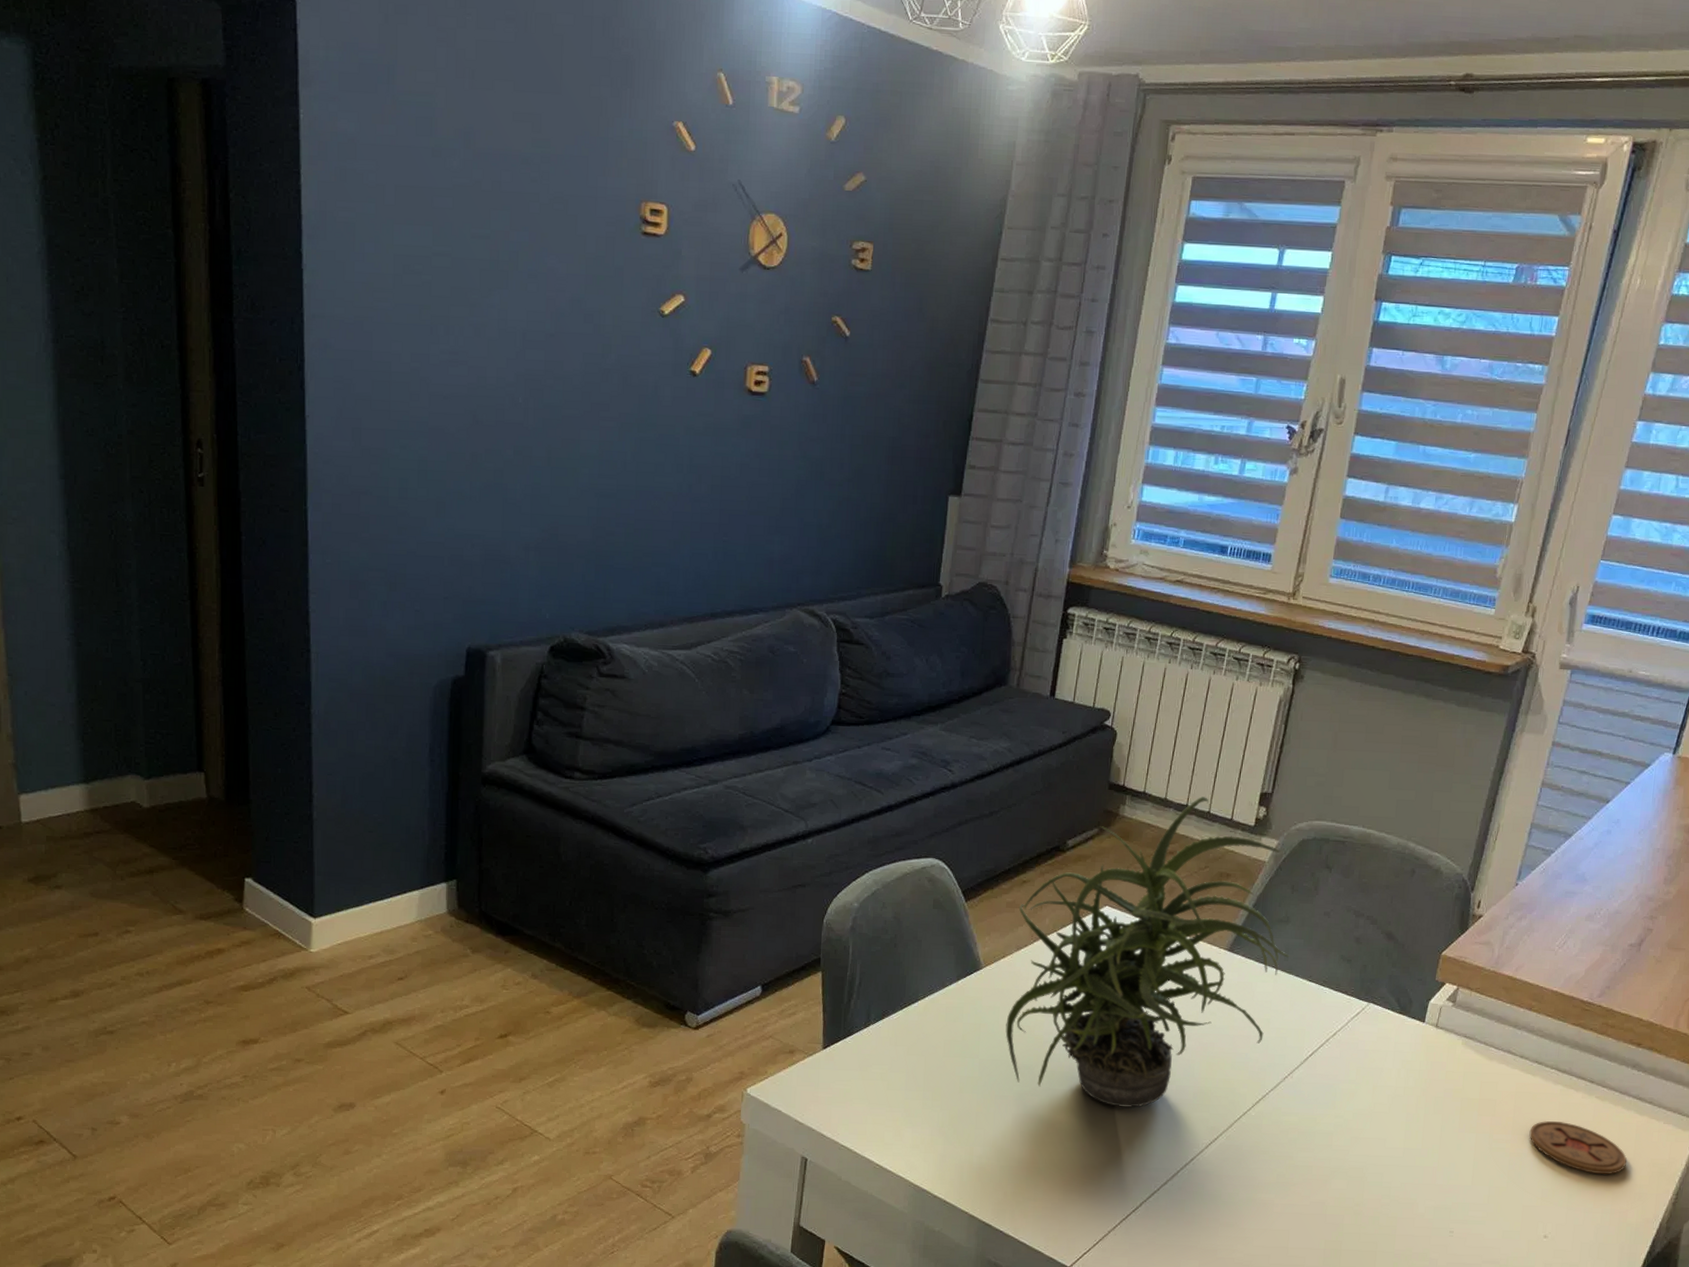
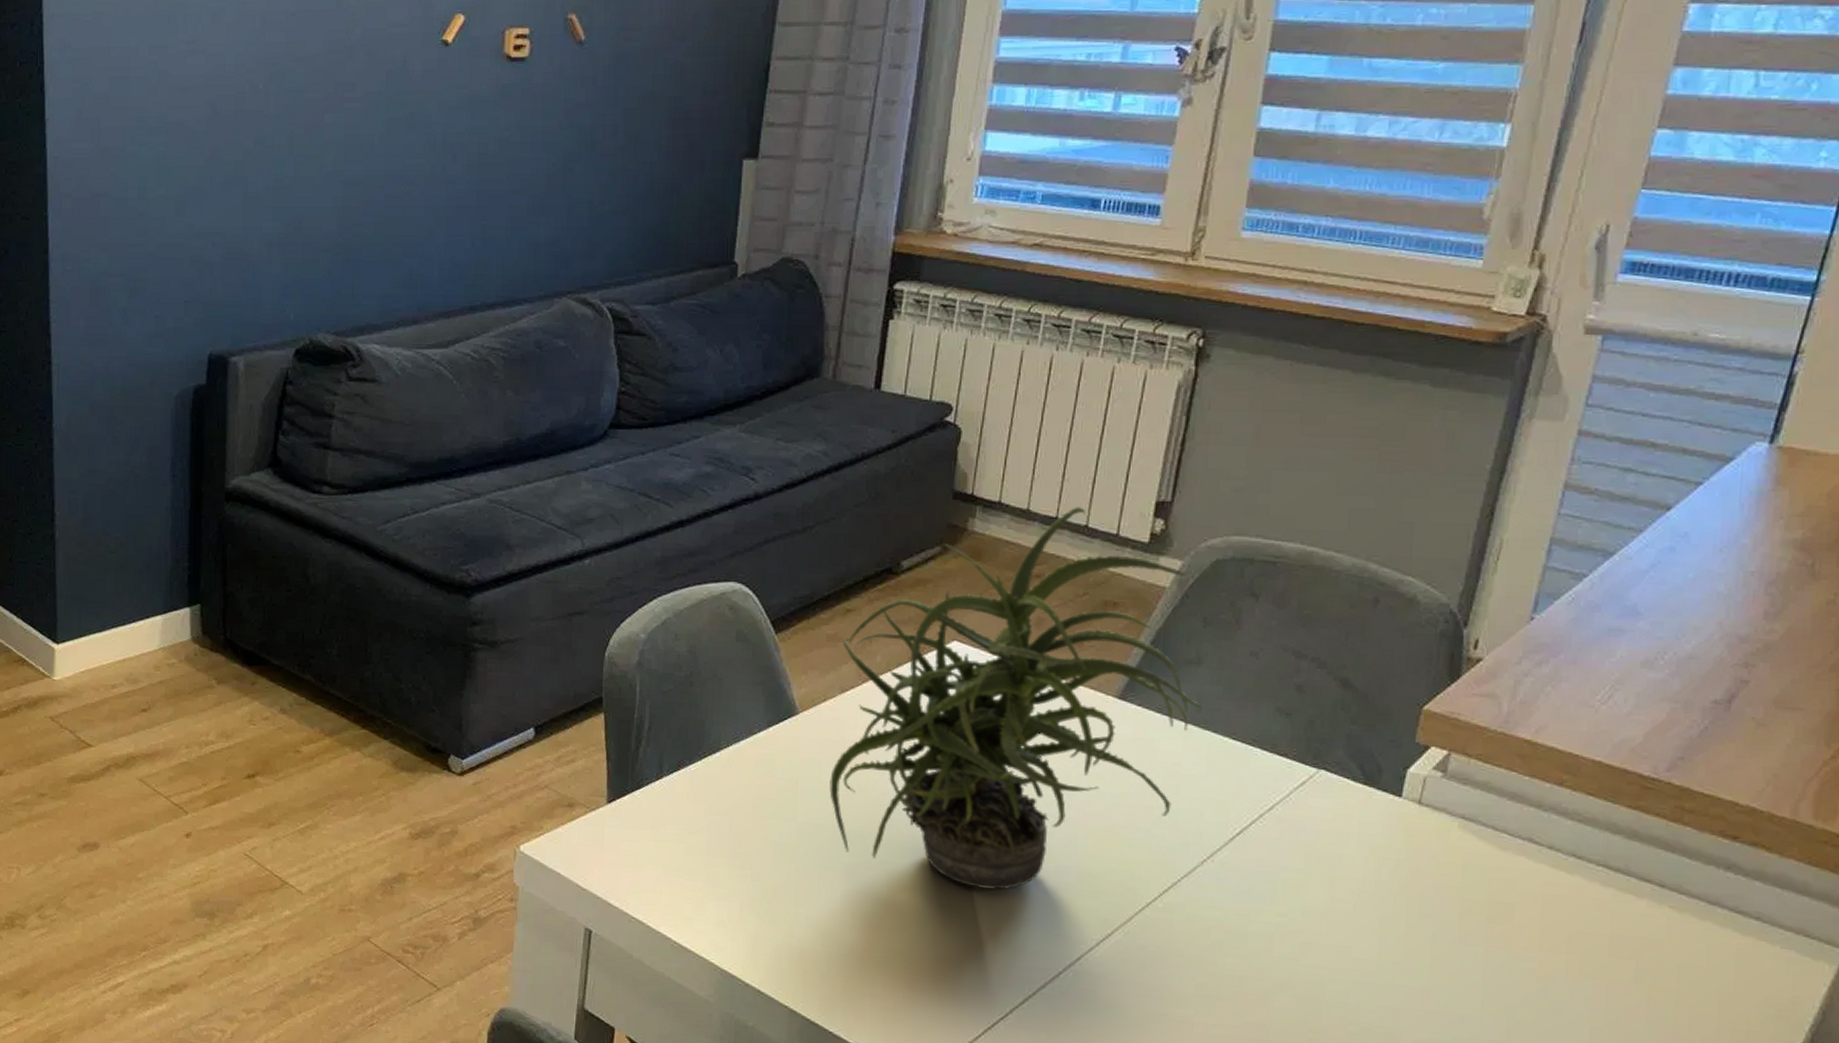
coaster: present [1529,1121,1627,1175] -> none [1566,935,1724,1014]

